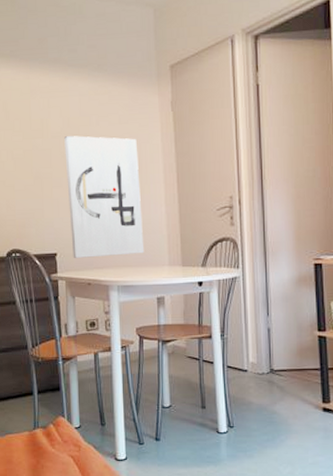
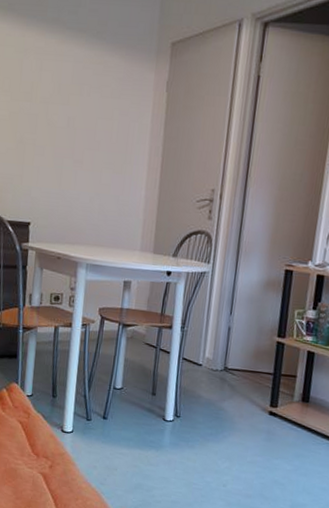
wall art: present [64,135,145,258] -> none [46,102,126,235]

